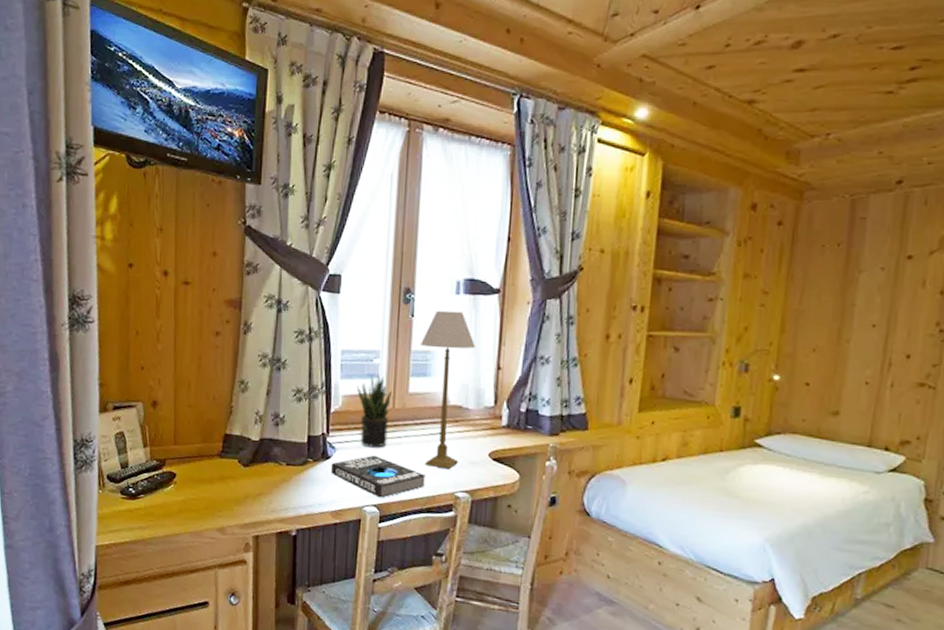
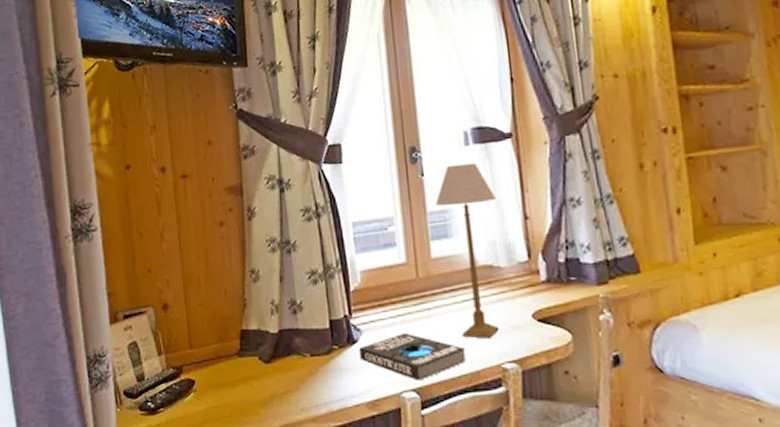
potted plant: present [356,375,392,448] -> none [374,243,416,325]

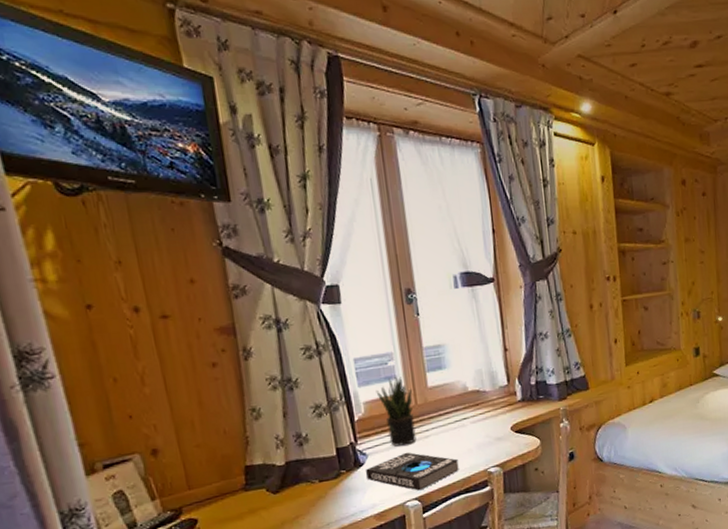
potted plant: none [374,243,416,325] -> present [376,376,416,447]
table lamp: present [436,163,500,339] -> none [430,303,486,451]

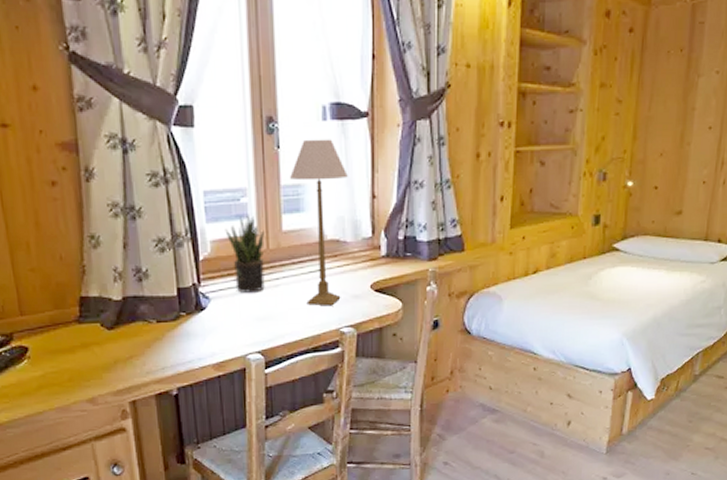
book: present [366,452,459,491] -> none [207,300,309,344]
table lamp: none [430,303,486,451] -> present [290,139,348,306]

